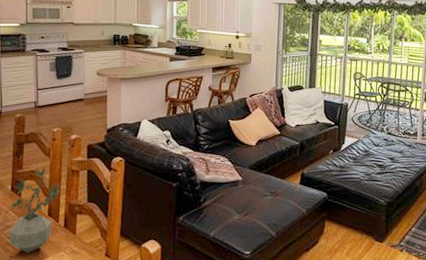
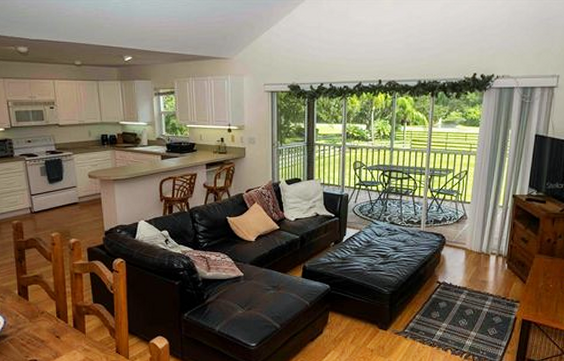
potted plant: present [9,167,61,254] -> none [19,271,67,353]

